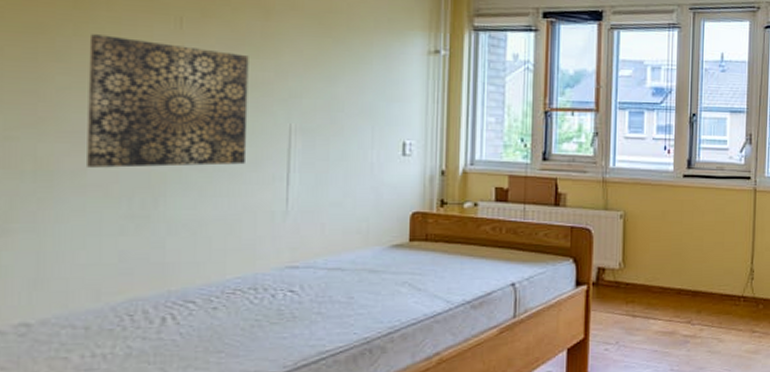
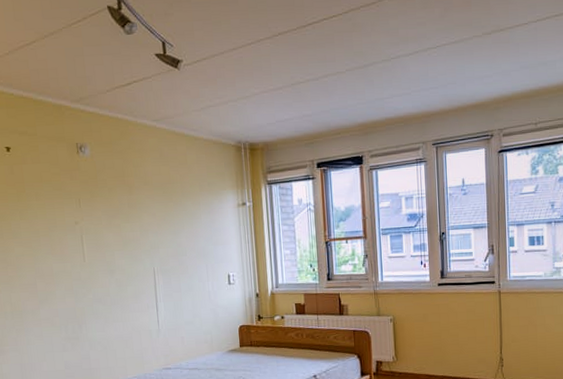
wall art: present [87,34,249,168] -> none [29,217,130,307]

